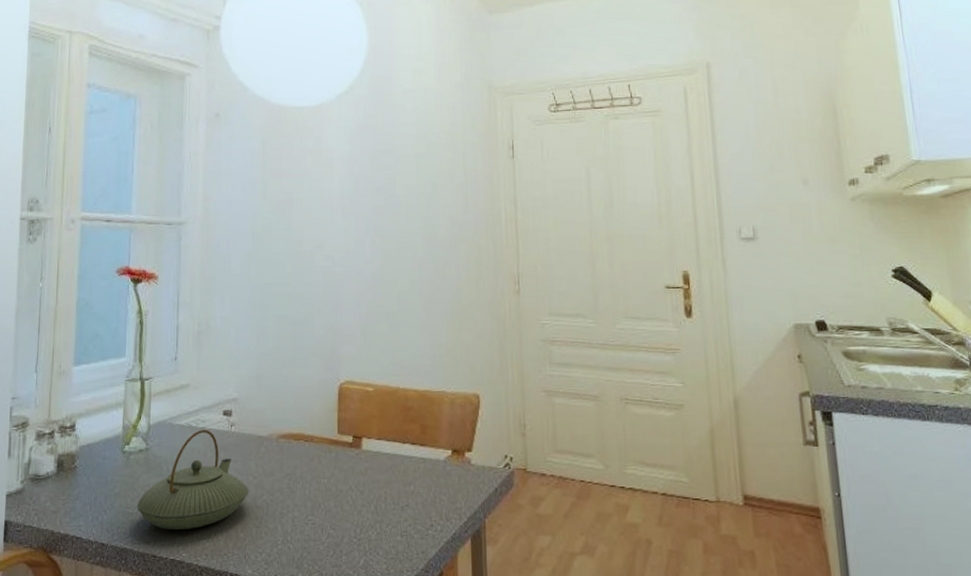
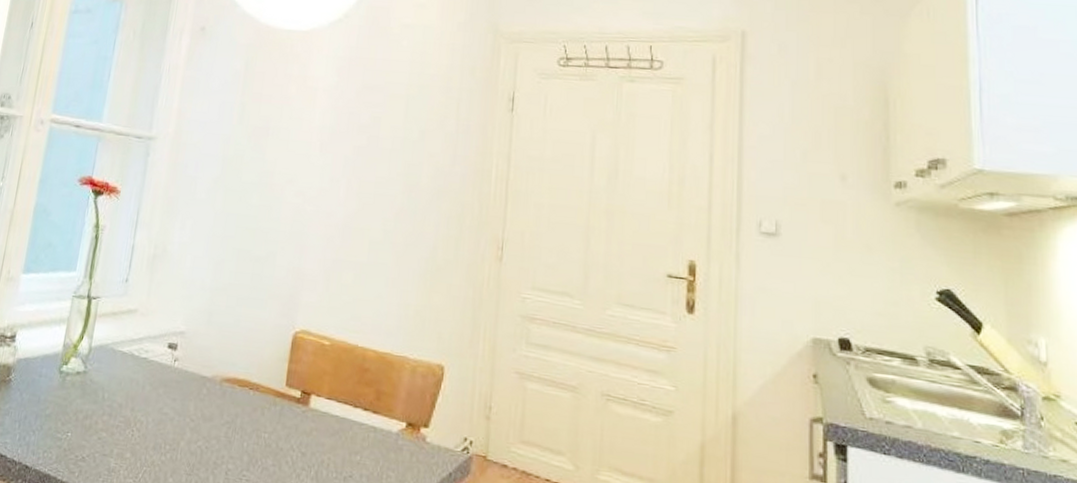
teapot: present [136,430,249,529] -> none [66,360,184,465]

